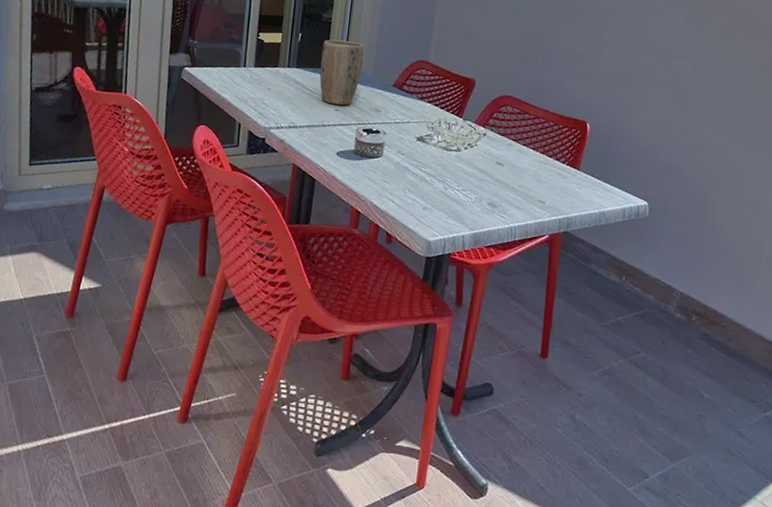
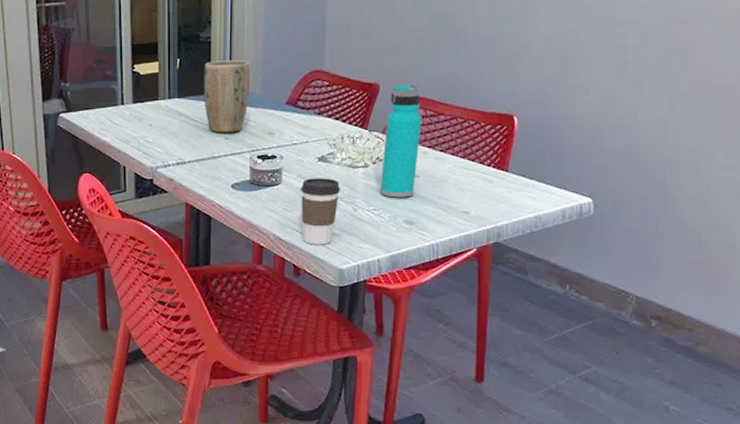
coffee cup: none [396,155,435,217] -> present [301,178,341,245]
water bottle: none [468,82,510,183] -> present [379,84,422,198]

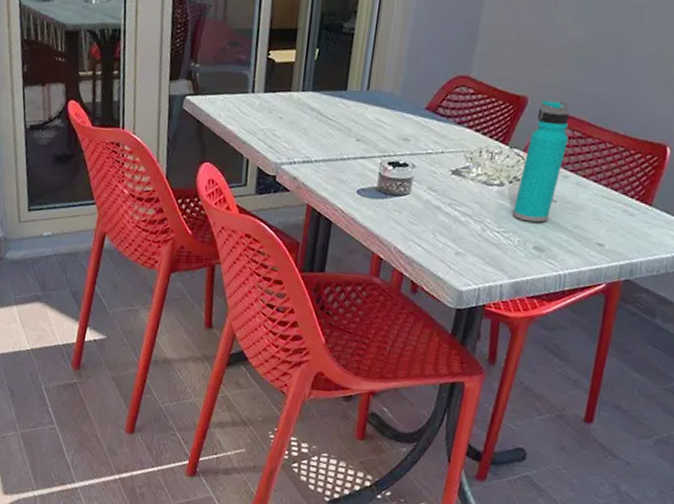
plant pot: present [204,60,251,133] -> none [339,55,393,135]
coffee cup: present [301,178,341,245] -> none [424,191,472,264]

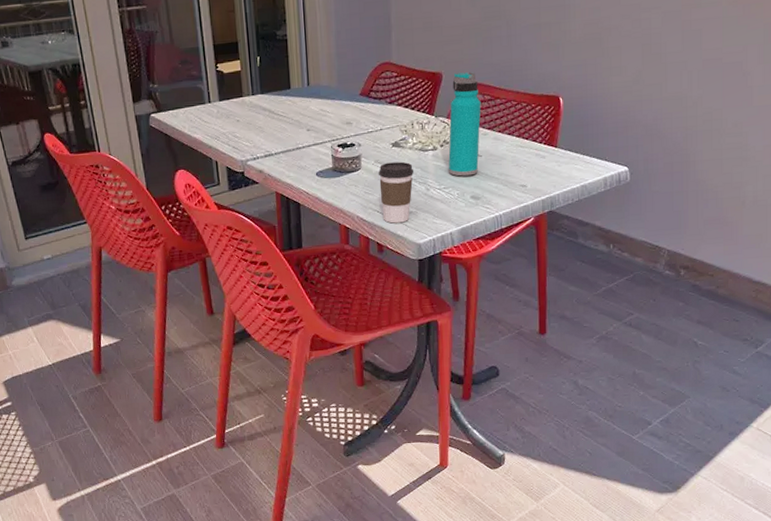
coffee cup: none [424,191,472,264] -> present [379,161,414,224]

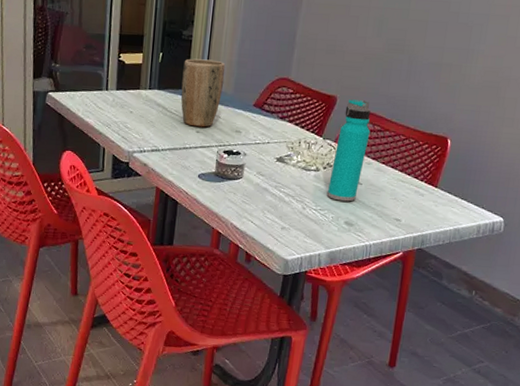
plant pot: none [283,55,327,126] -> present [181,58,226,128]
coffee cup: present [379,161,414,224] -> none [256,176,294,237]

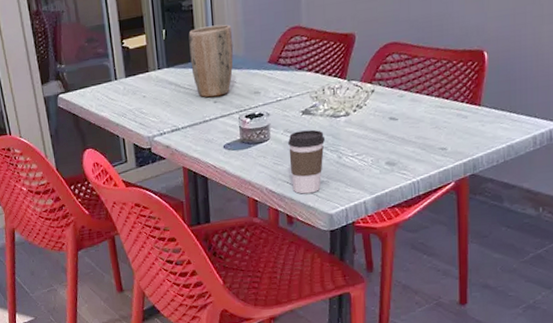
coffee cup: none [256,176,294,237] -> present [288,129,326,194]
water bottle: present [326,98,371,202] -> none [361,30,398,142]

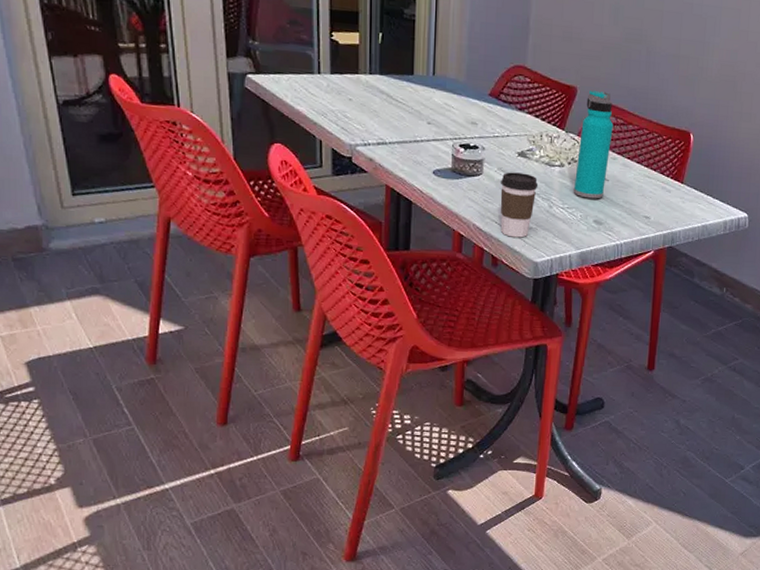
plant pot: present [188,24,234,98] -> none [407,40,455,118]
water bottle: none [361,30,398,142] -> present [573,89,614,199]

